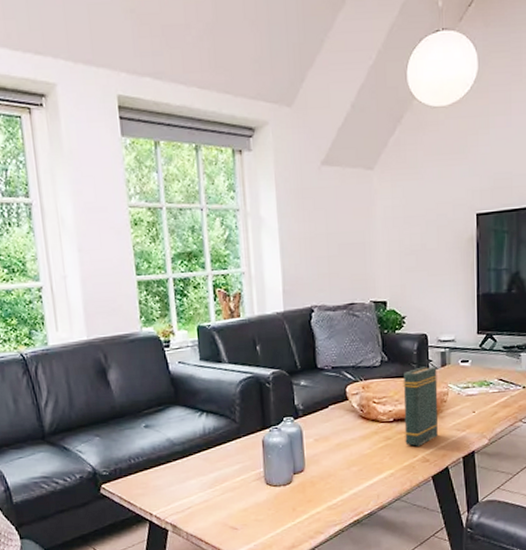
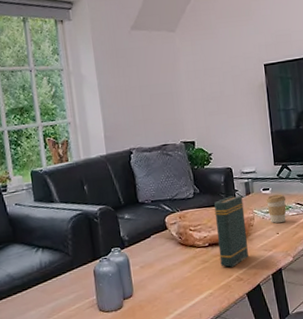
coffee cup: none [464,367,488,400] -> present [266,194,287,223]

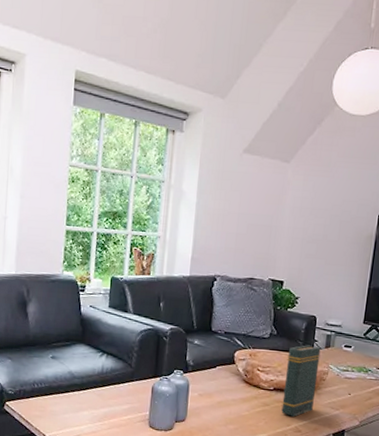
coffee cup: present [266,194,287,223] -> none [344,353,368,384]

